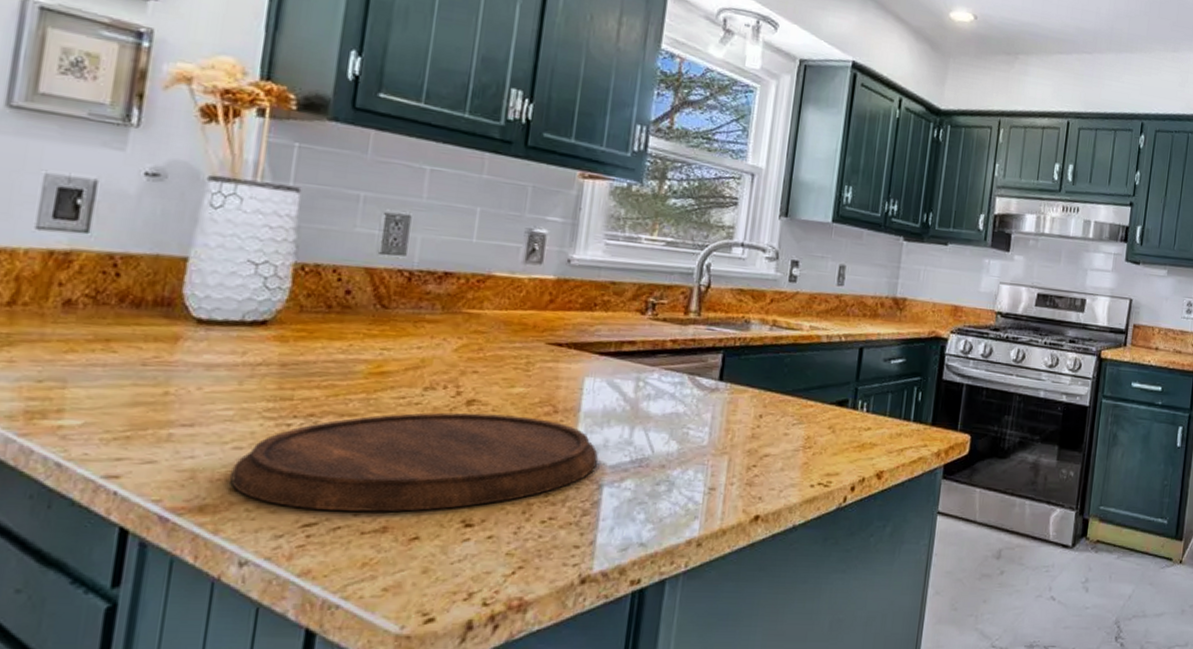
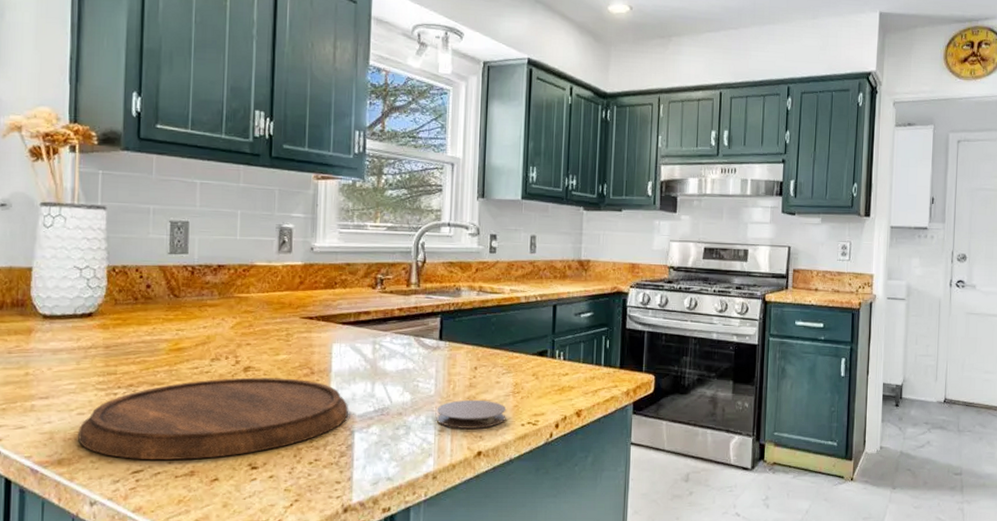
coaster: none [707,453,794,488] -> present [436,399,507,429]

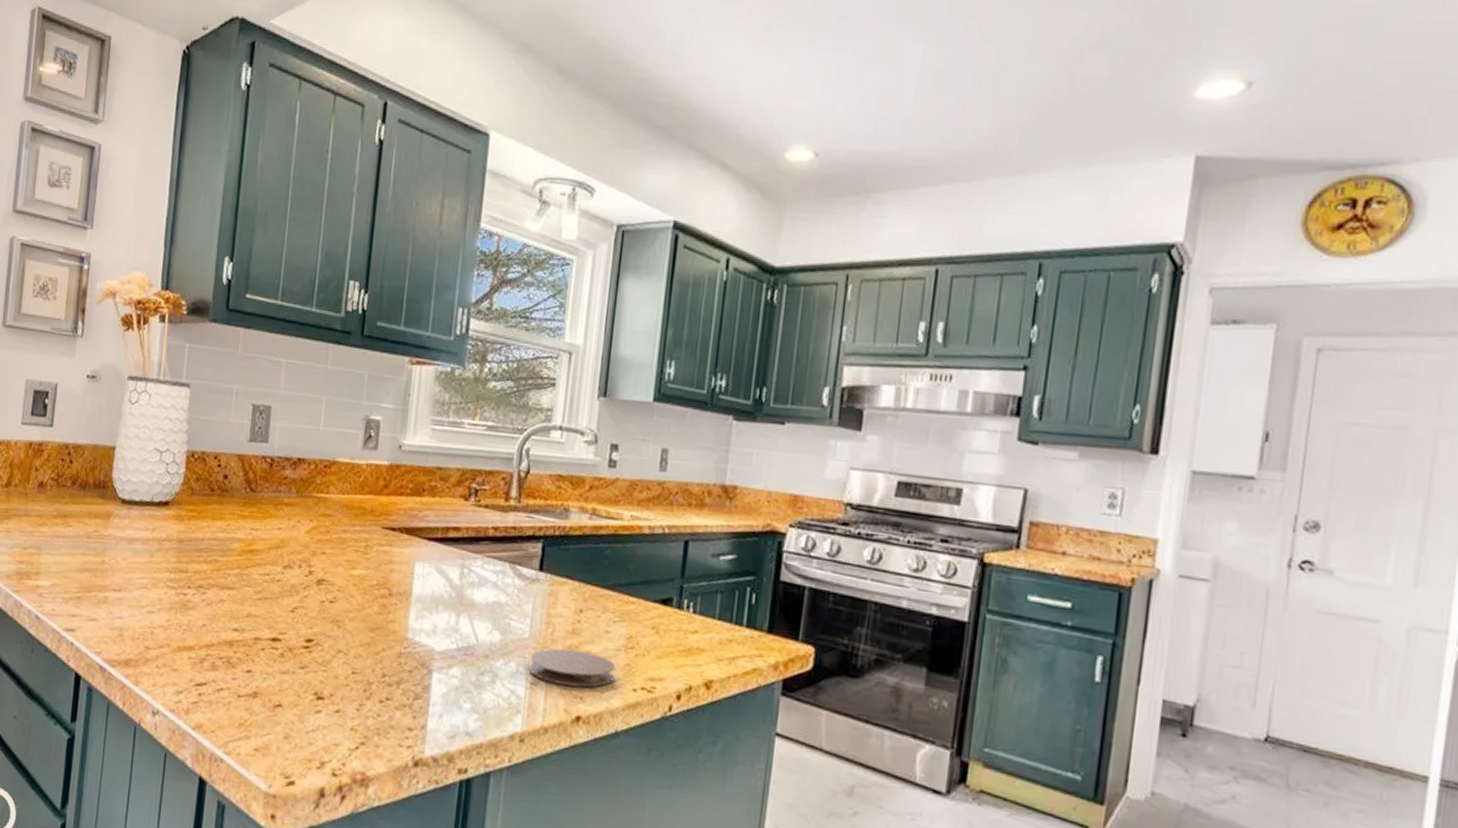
cutting board: present [78,377,348,460] -> none [146,589,428,681]

